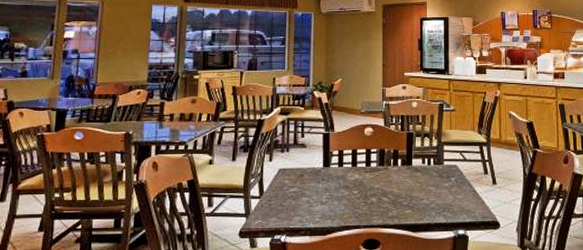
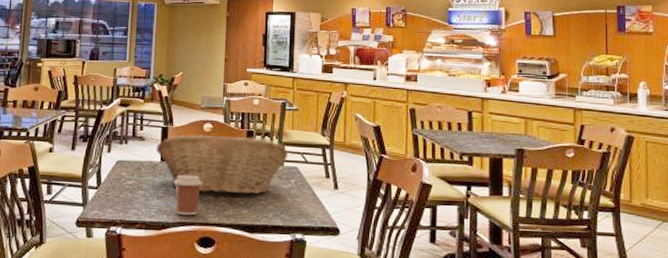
fruit basket: none [318,138,448,195] -> present [156,134,289,194]
coffee cup: none [337,179,365,219] -> present [174,174,202,216]

